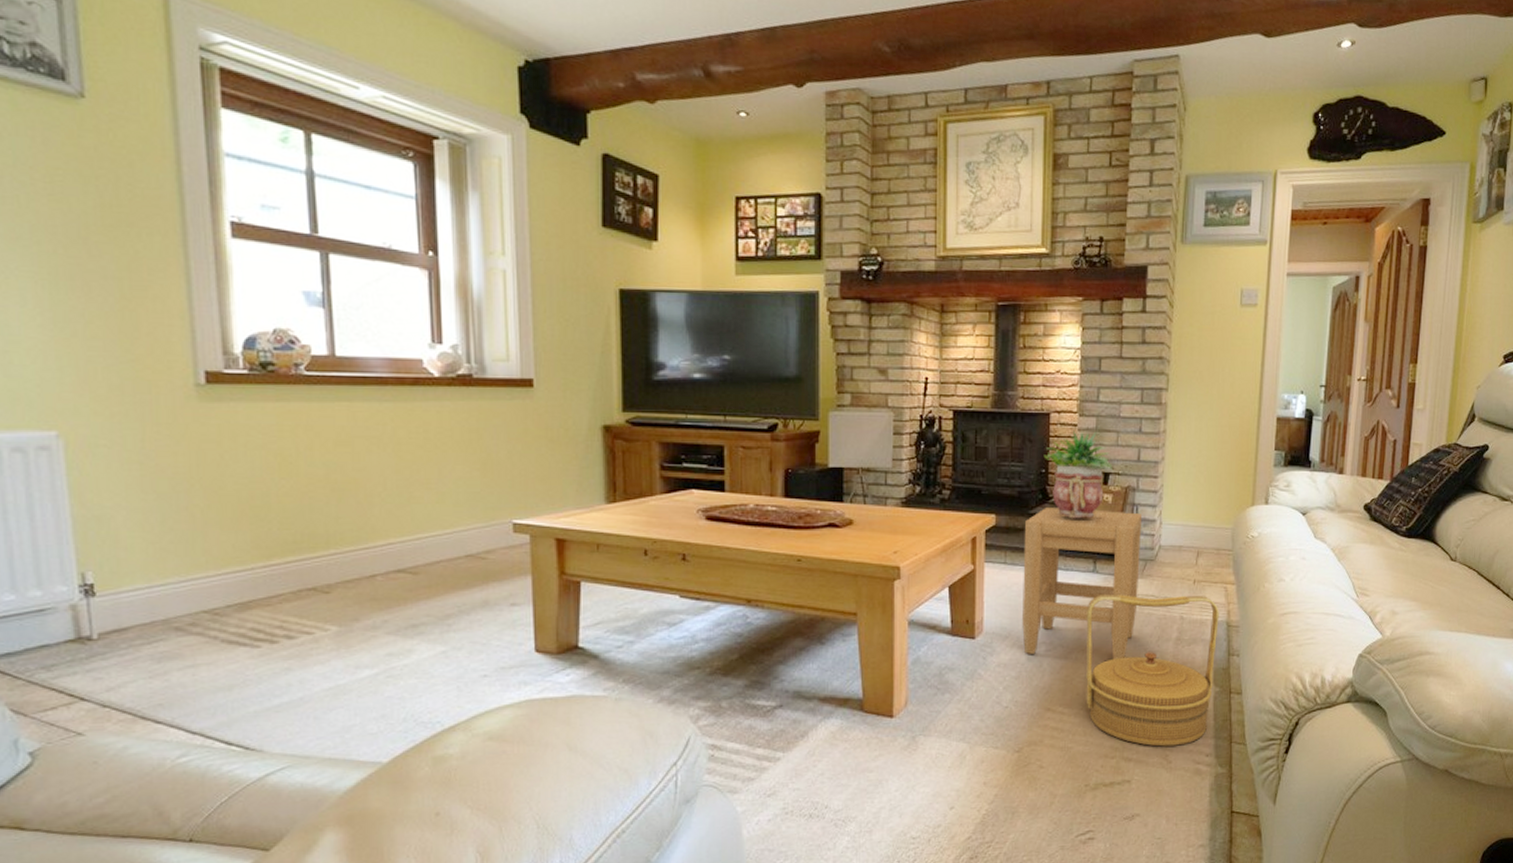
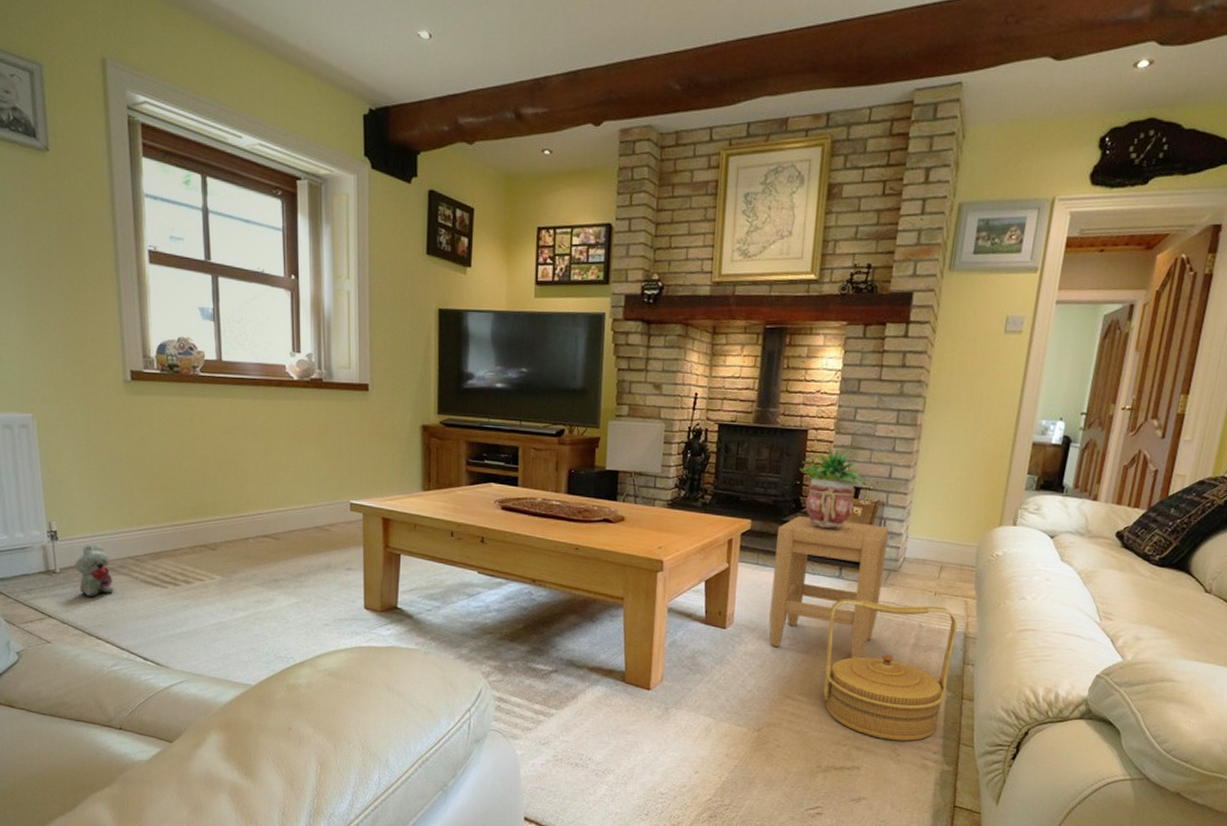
plush toy: none [121,598,181,668] -> present [75,544,114,597]

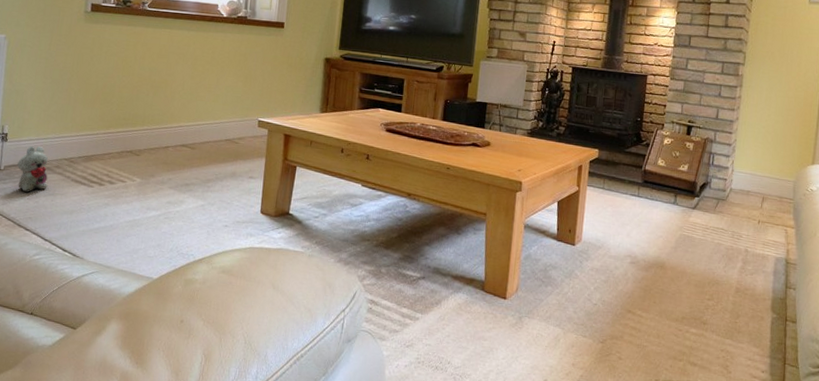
stool: present [769,515,890,659] -> none [613,147,718,278]
potted plant: present [799,447,866,528] -> none [640,90,697,160]
basket: present [823,598,958,742] -> none [661,222,779,360]

